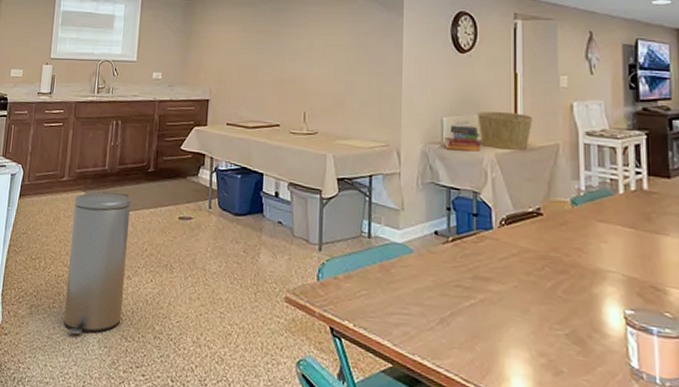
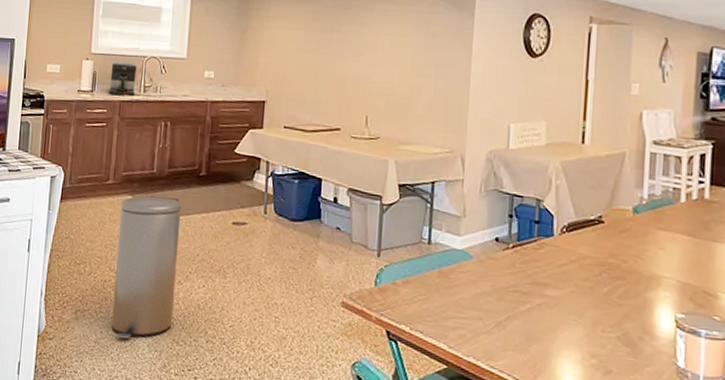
coffee maker: none [66,64,92,98] -> present [109,60,137,97]
books: present [443,125,480,152] -> none [509,131,547,160]
basket: present [477,111,533,150] -> none [545,118,601,159]

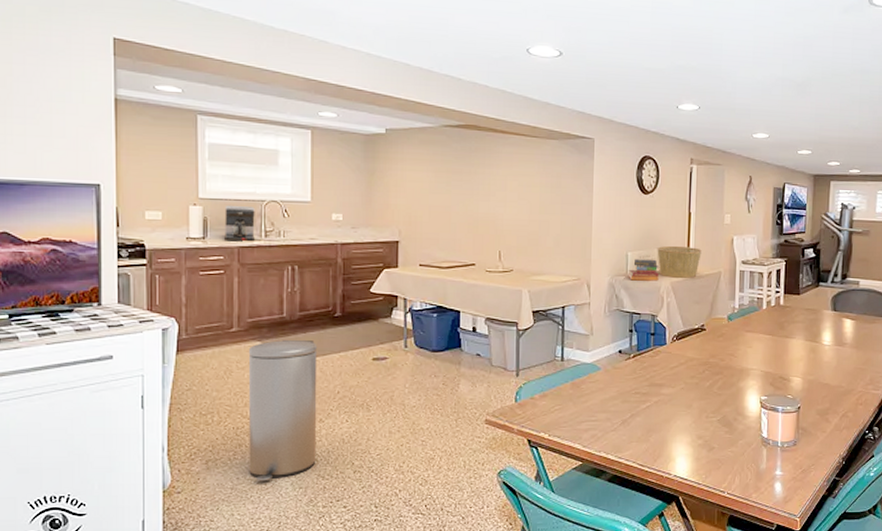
books: none [509,131,547,160] -> present [628,258,659,281]
basket: none [545,118,601,159] -> present [657,245,702,278]

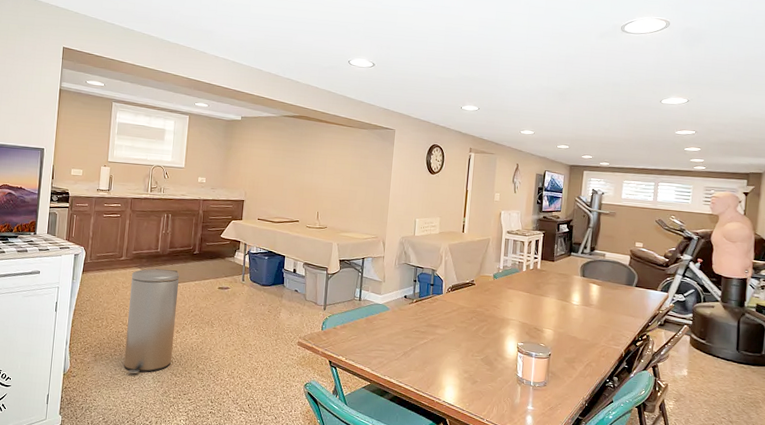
coffee maker: present [224,205,255,242] -> none [123,167,145,195]
books: present [628,258,659,281] -> none [415,224,440,243]
basket: present [657,245,702,278] -> none [439,215,475,242]

